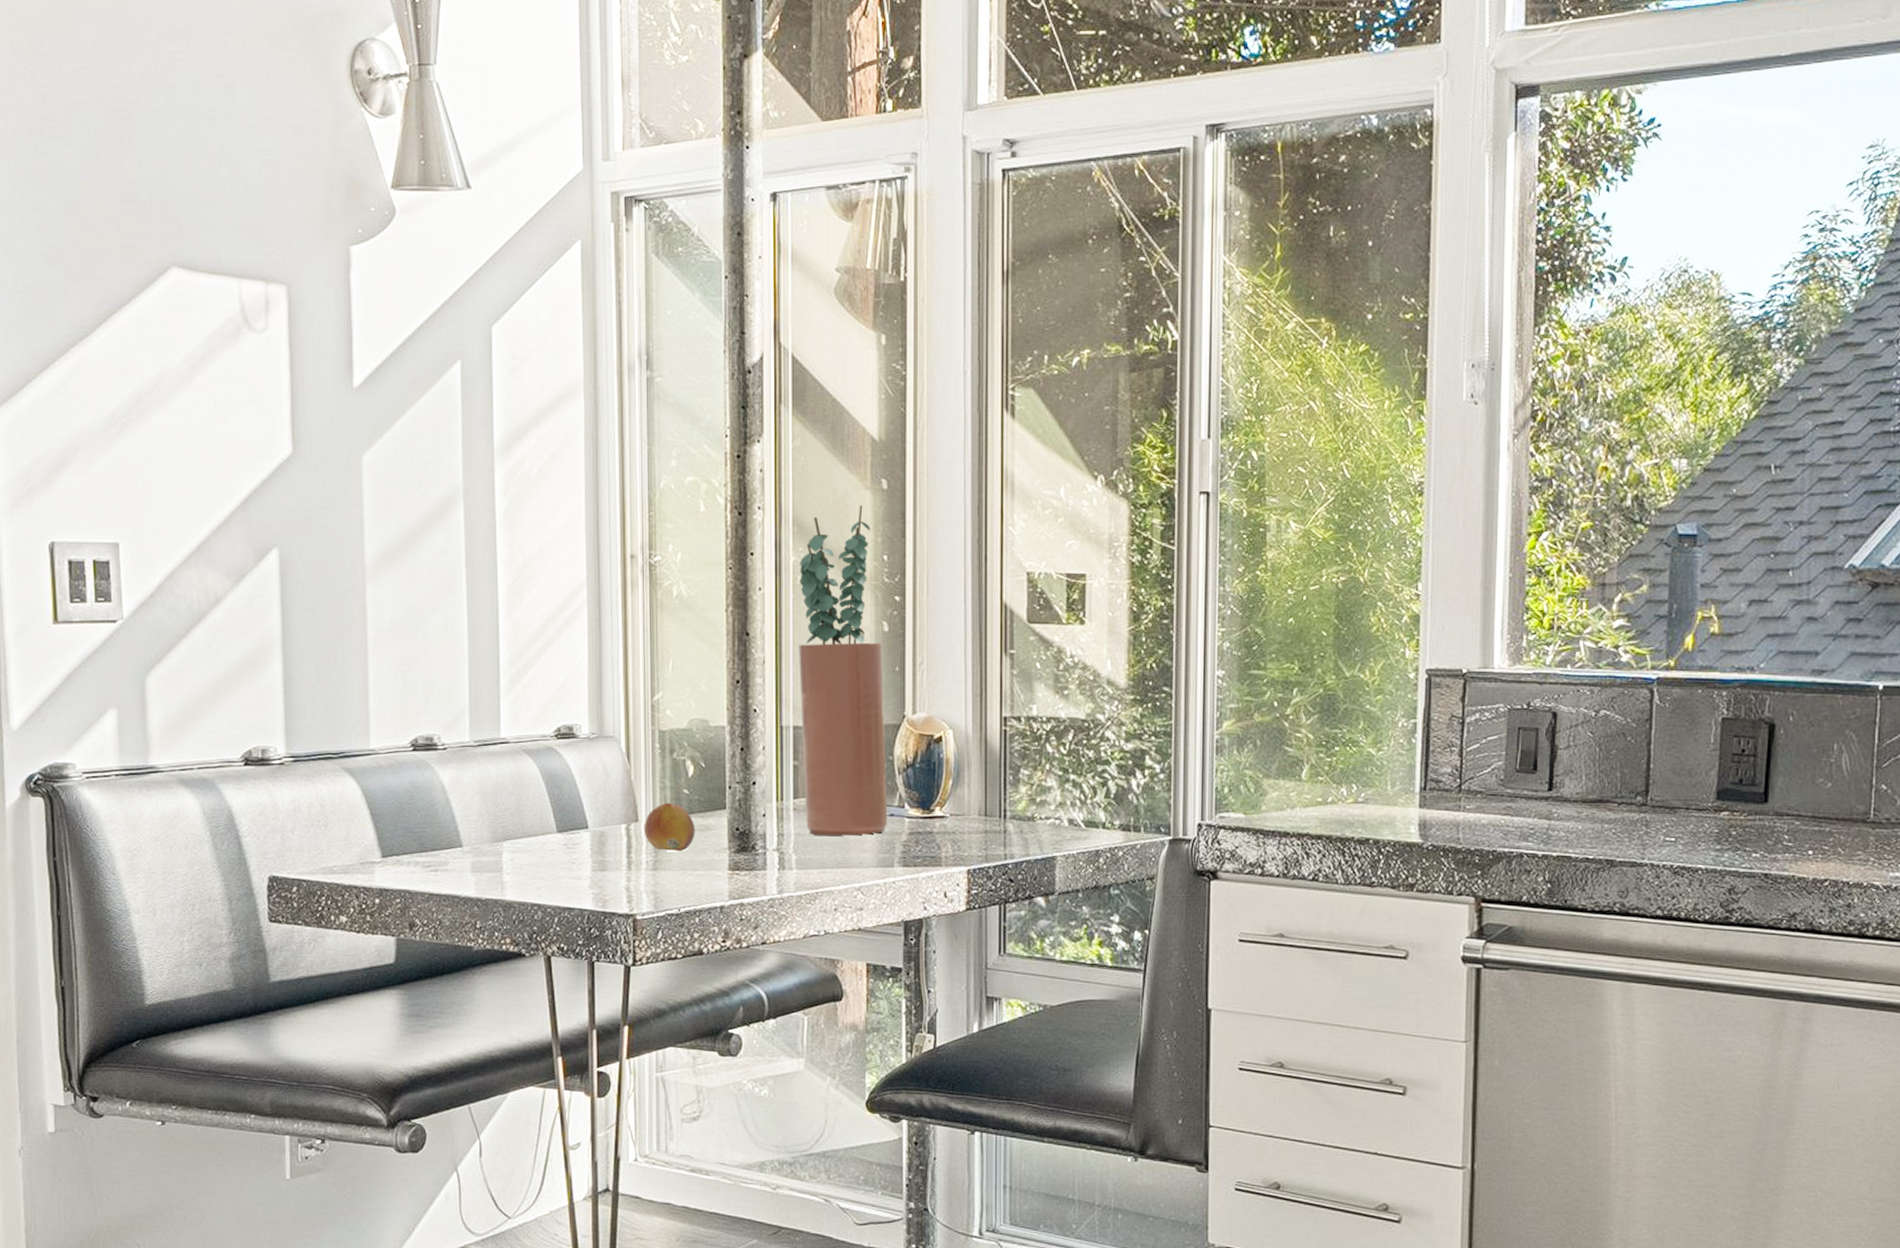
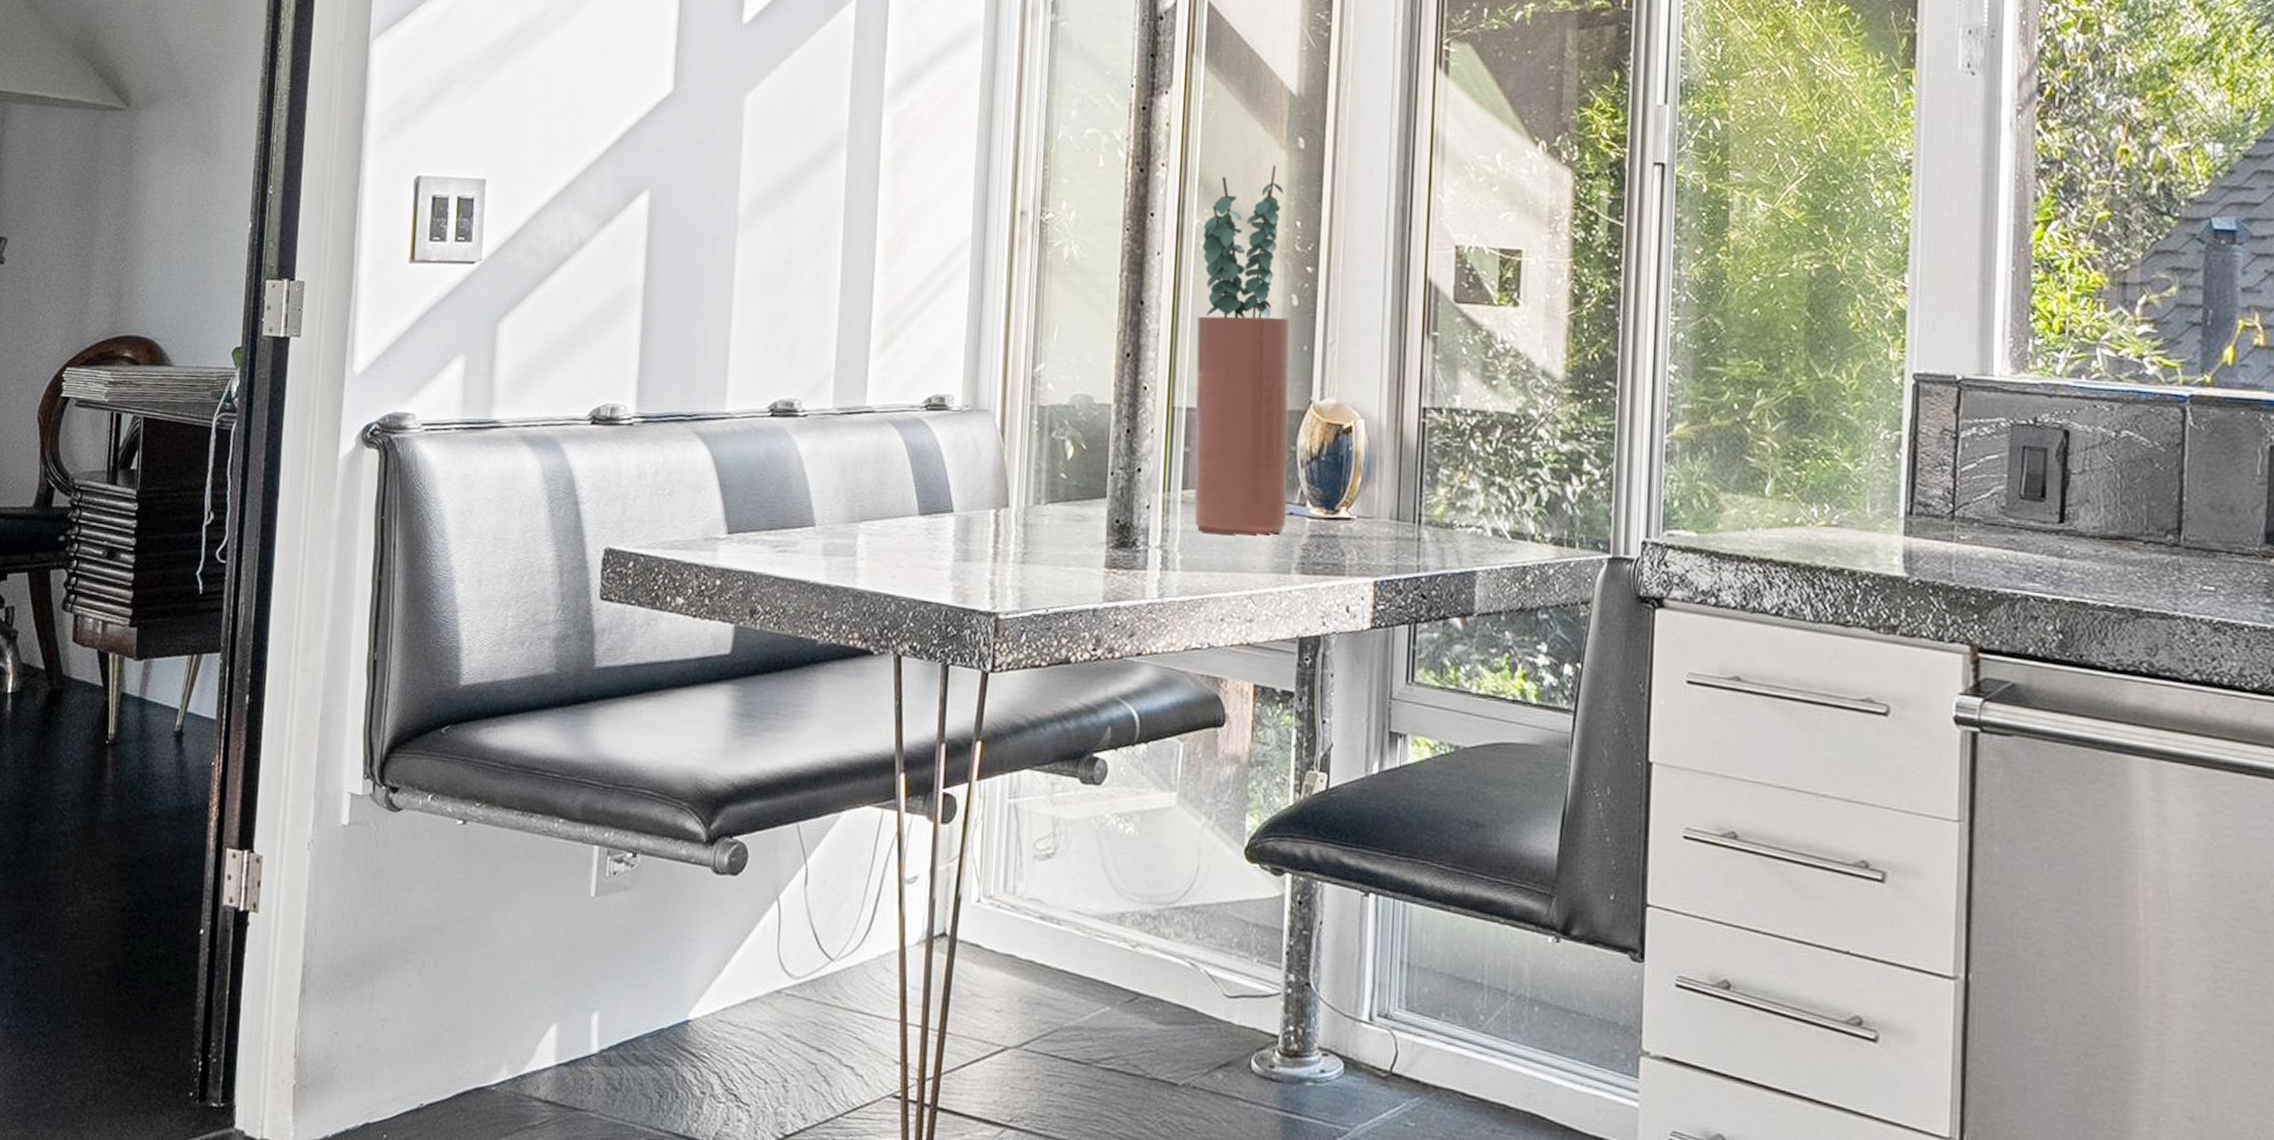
fruit: present [644,802,695,852] -> none [1014,487,1071,544]

